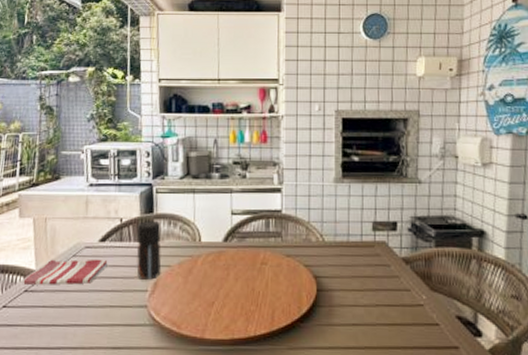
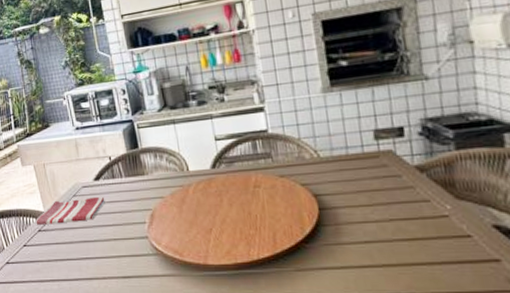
pepper grinder: present [137,220,161,280] -> none [125,155,156,212]

